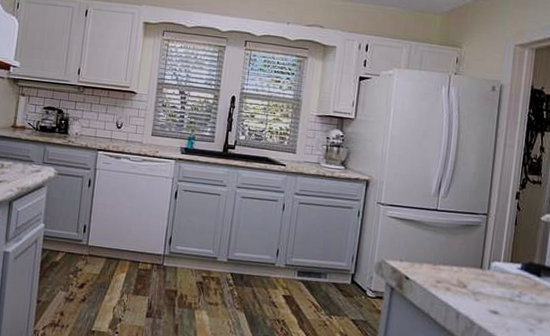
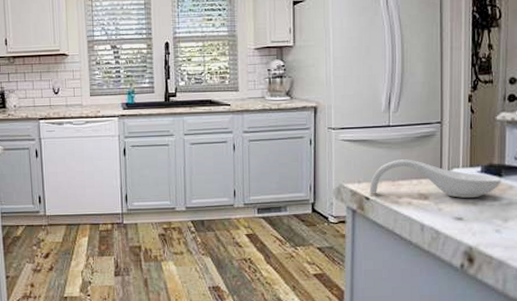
spoon rest: none [410,244,541,294] -> present [369,159,502,198]

